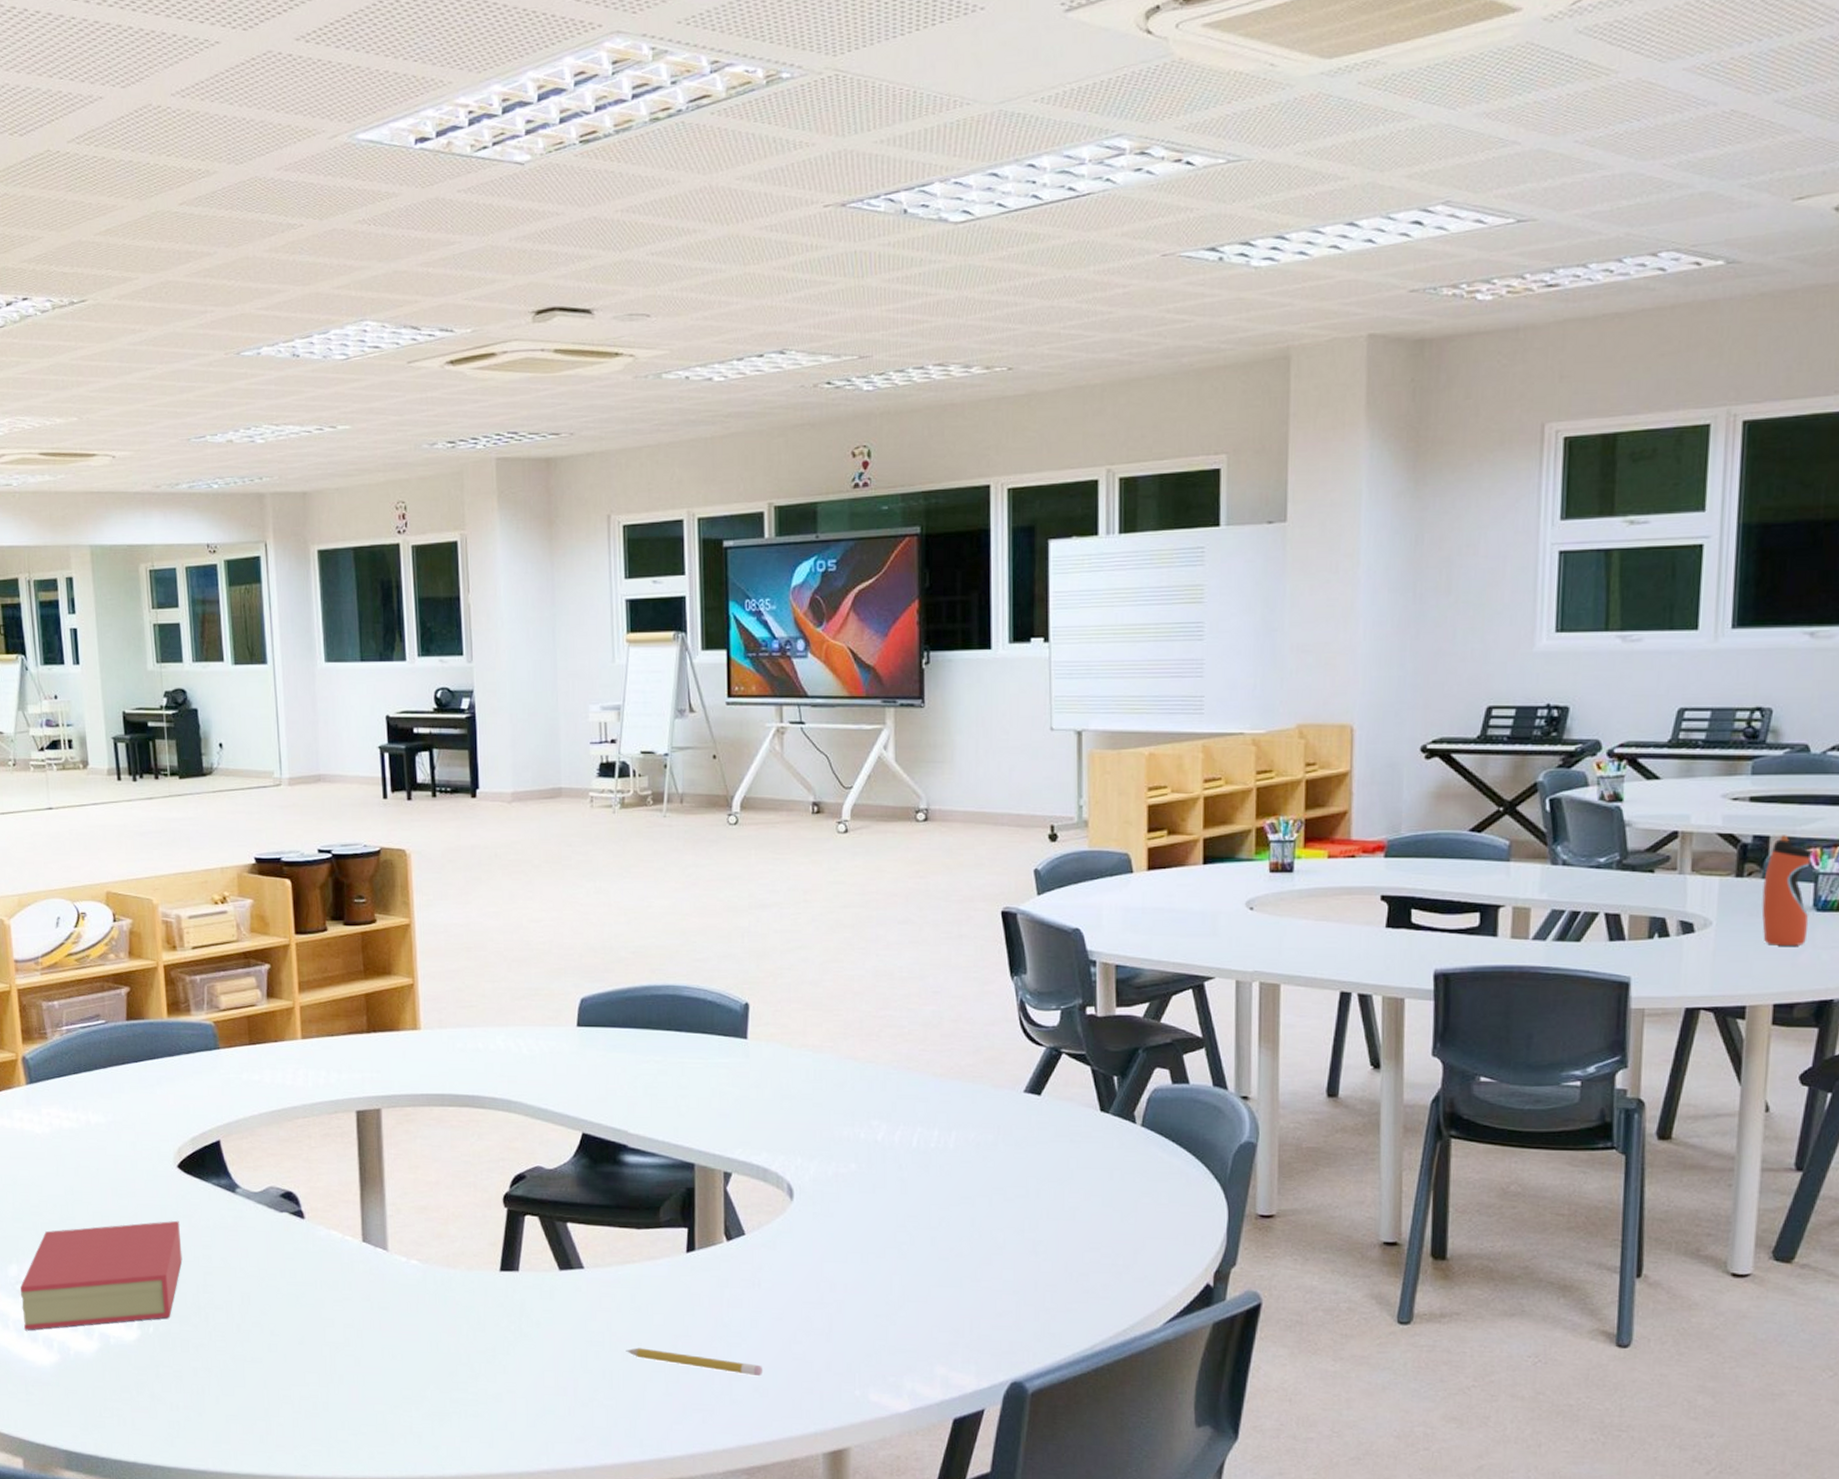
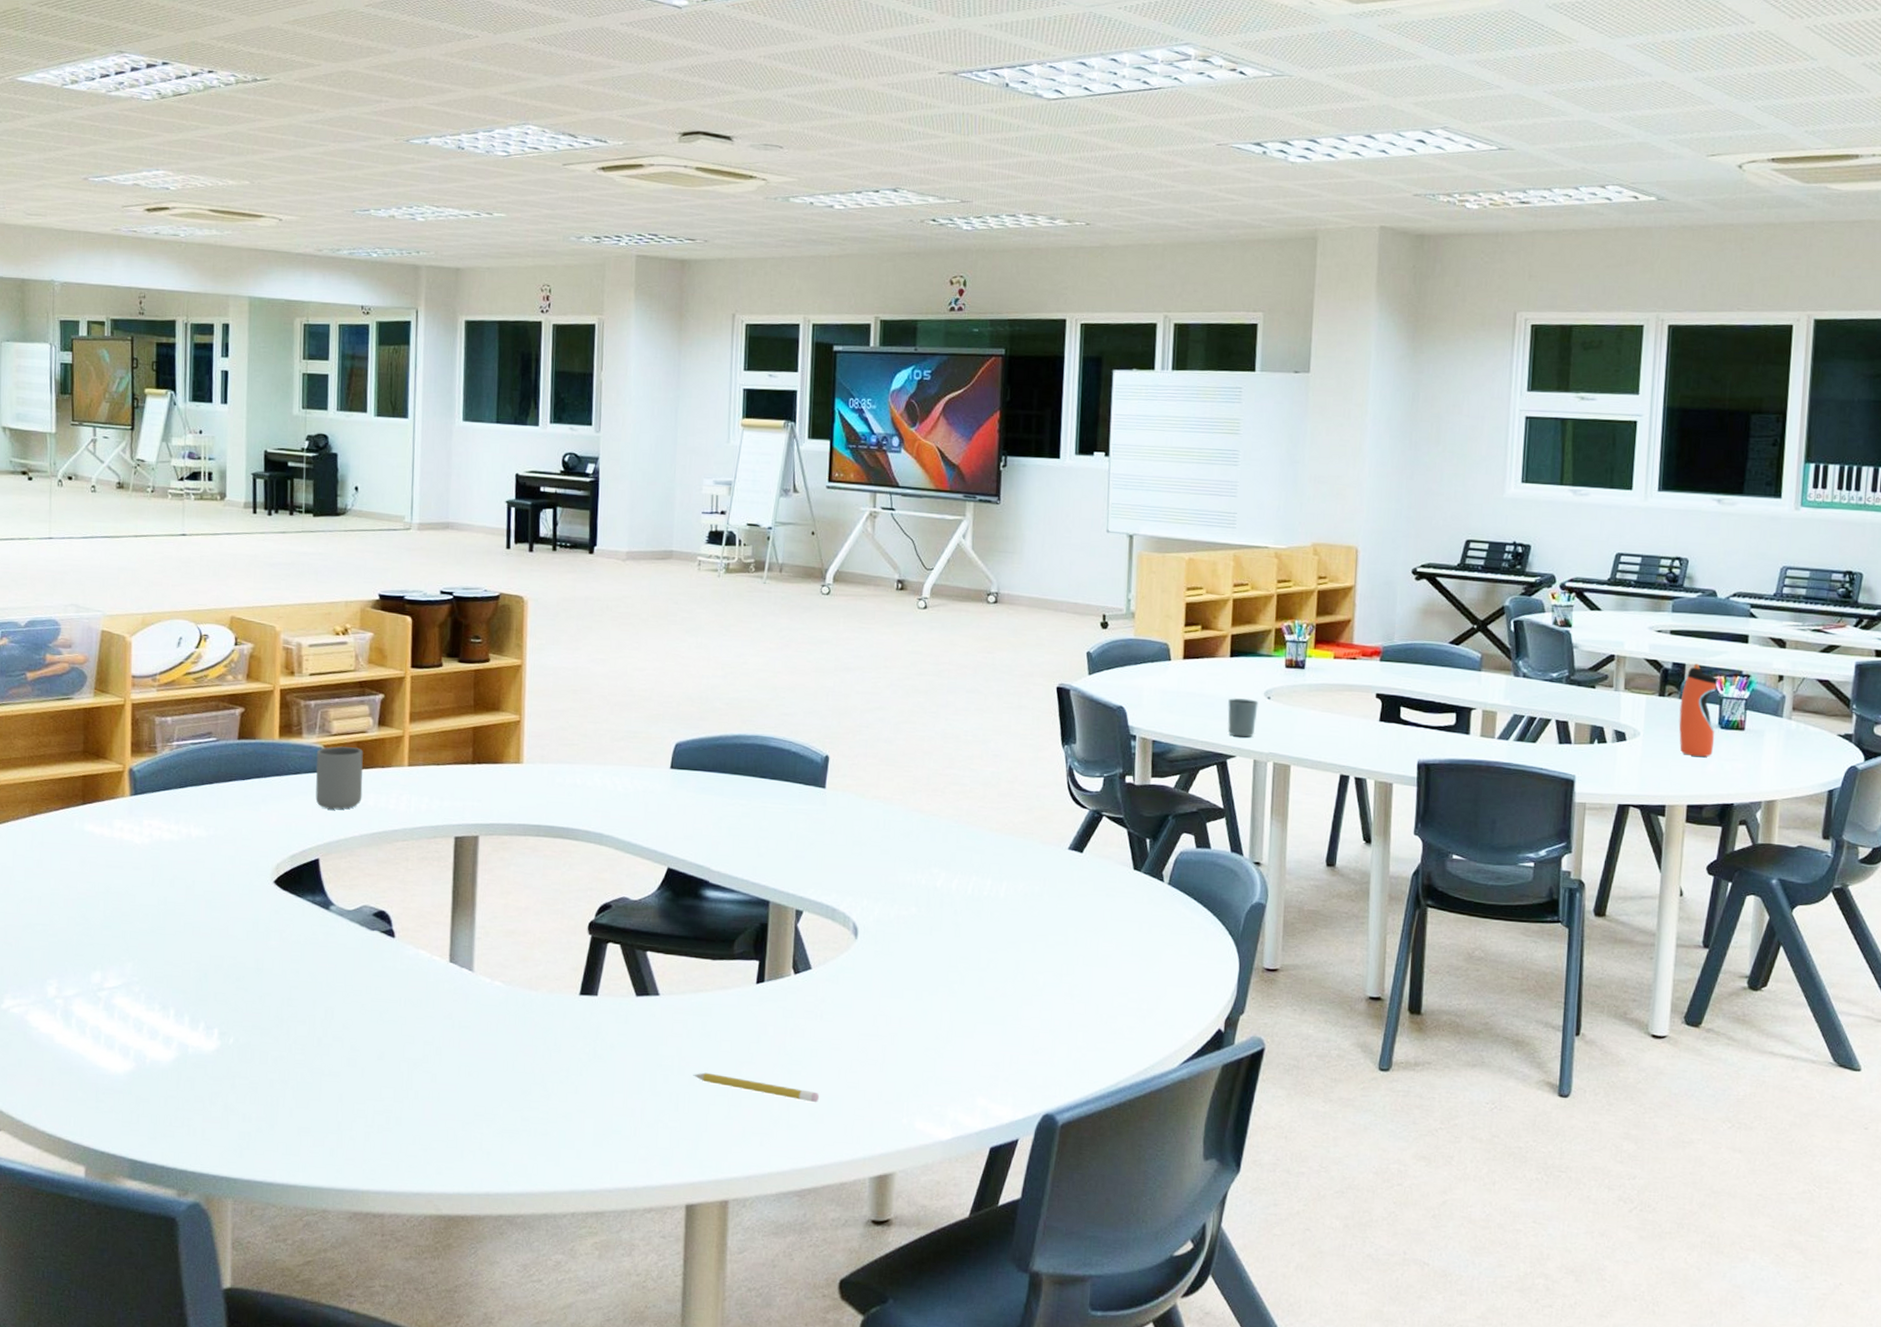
book: present [20,1220,183,1330] -> none [101,934,271,1037]
cup: none [207,1022,258,1088] -> present [315,746,363,809]
cup: none [1203,911,1239,955] -> present [1227,698,1259,737]

